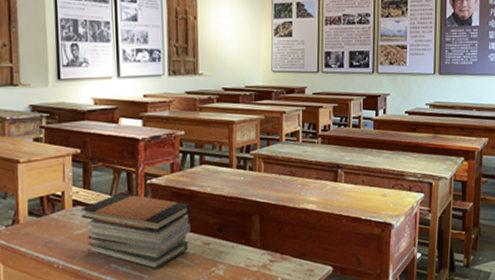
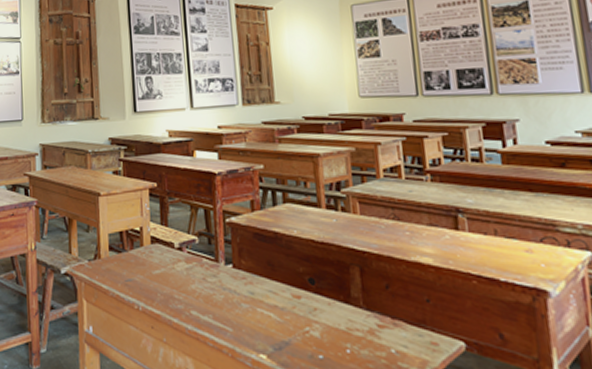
book stack: present [80,193,191,270] -> none [158,231,278,323]

